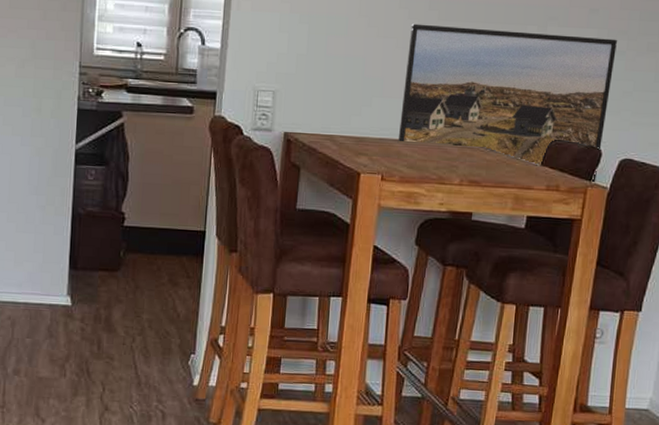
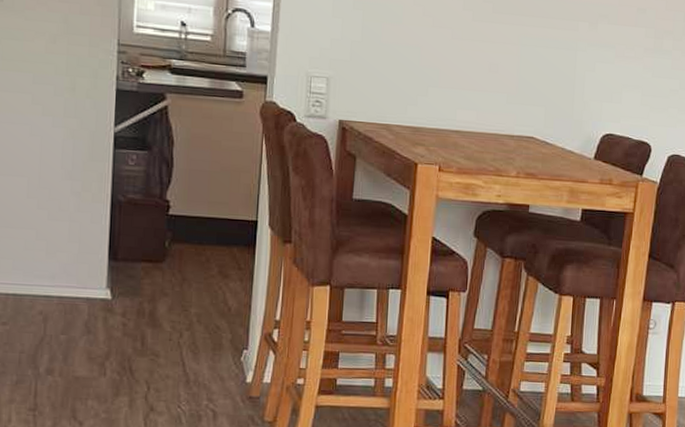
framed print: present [397,23,617,184] -> none [454,15,663,179]

